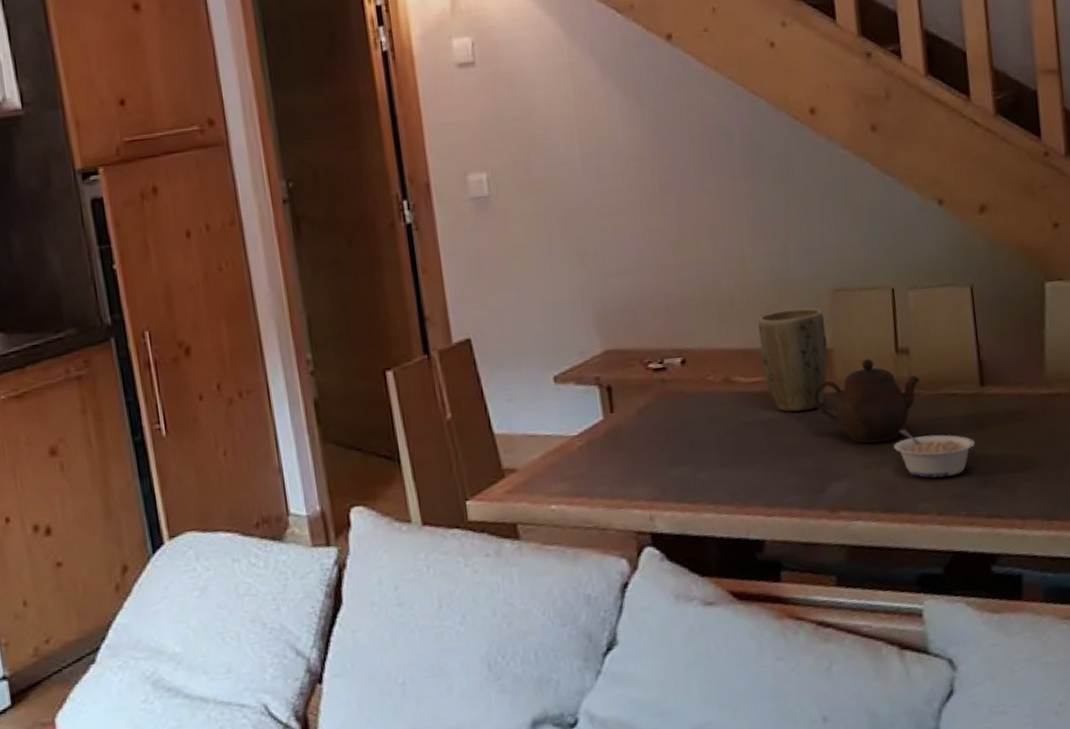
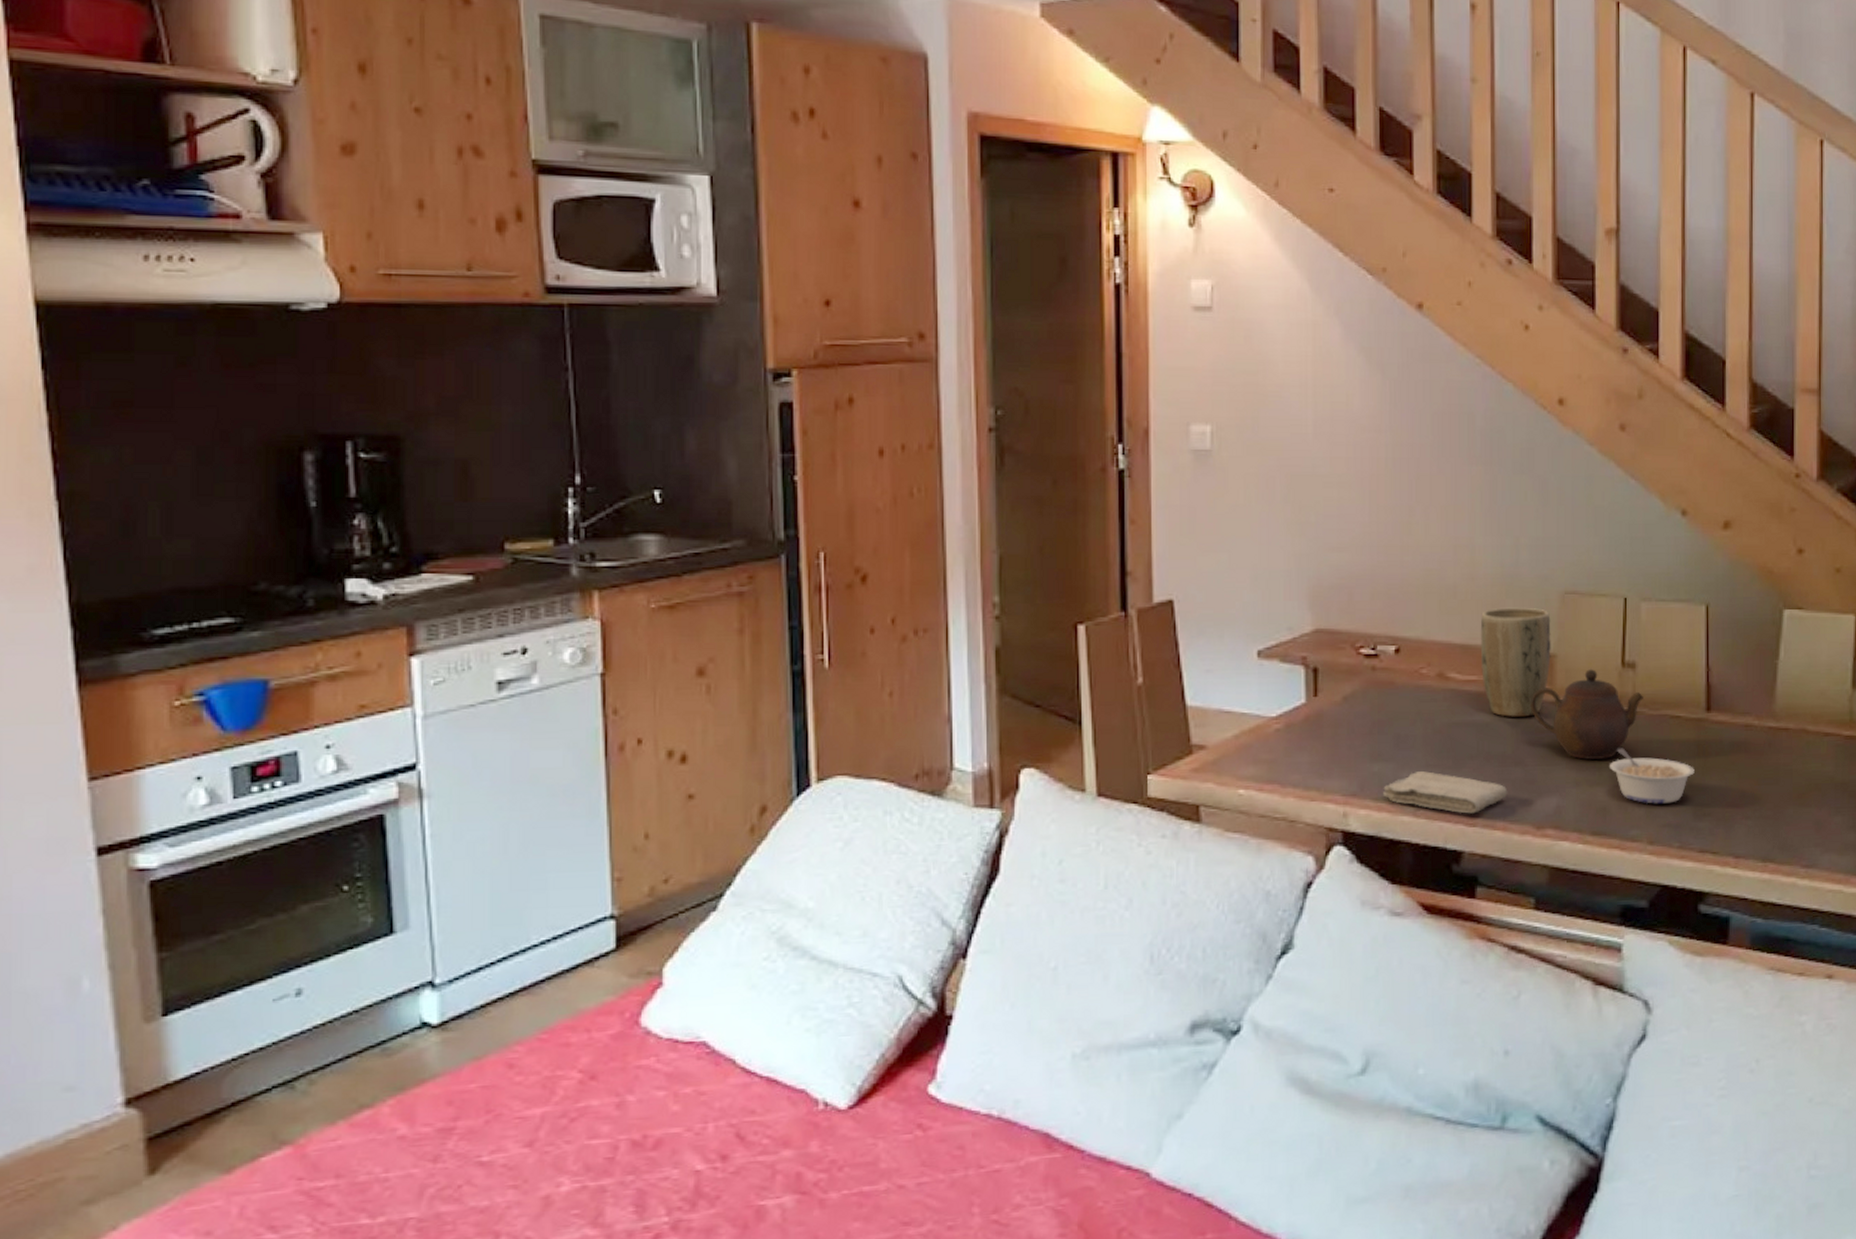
washcloth: none [684,470,801,506] -> present [1383,771,1508,814]

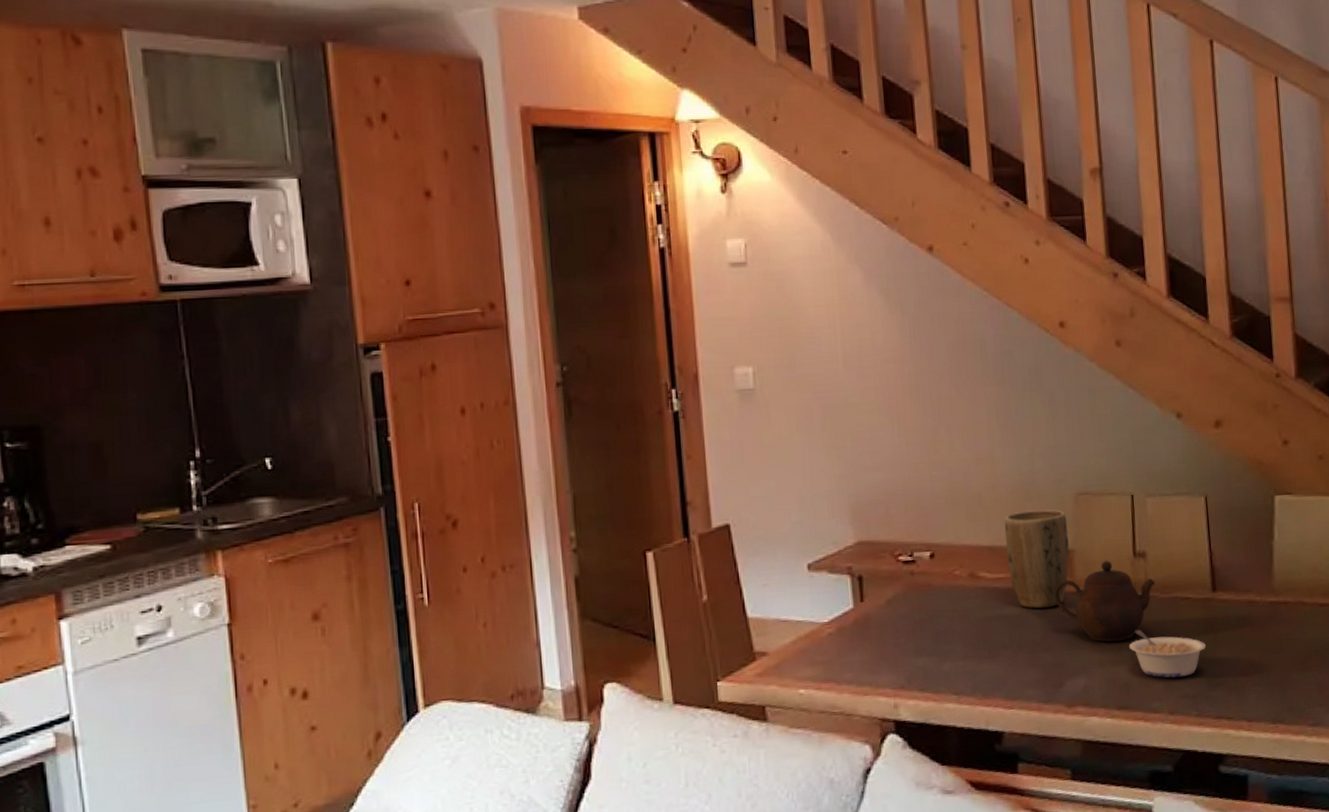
washcloth: present [1383,771,1508,814] -> none [928,662,1040,698]

